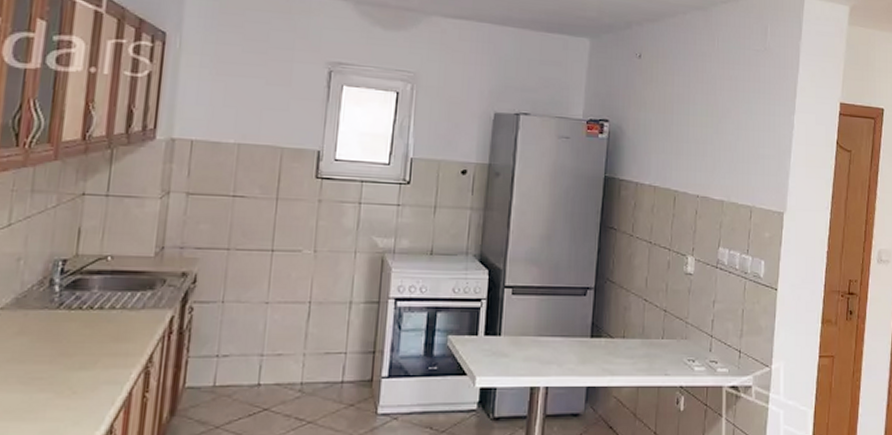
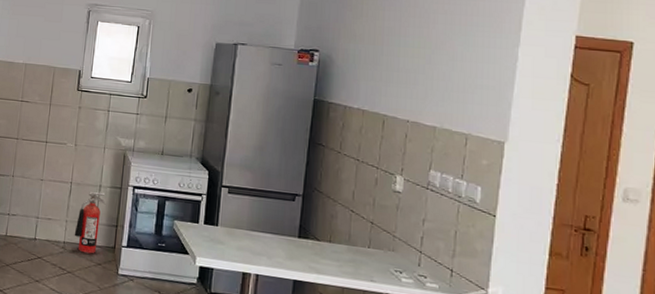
fire extinguisher: none [315,310,359,394] -> present [74,192,106,254]

